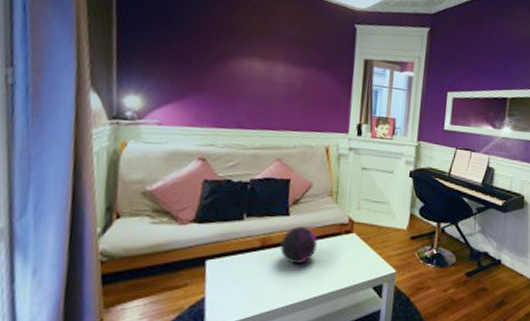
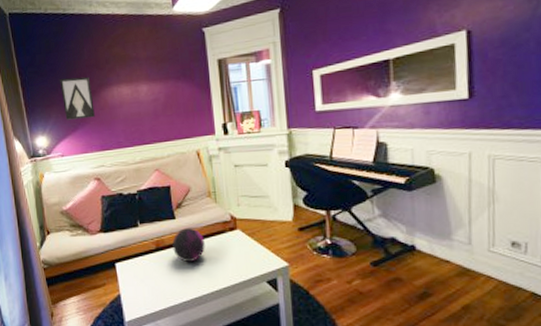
wall art: none [173,31,216,88] -> present [60,76,95,120]

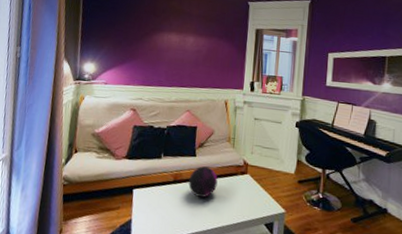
wall art: present [60,76,95,120] -> none [116,16,146,56]

